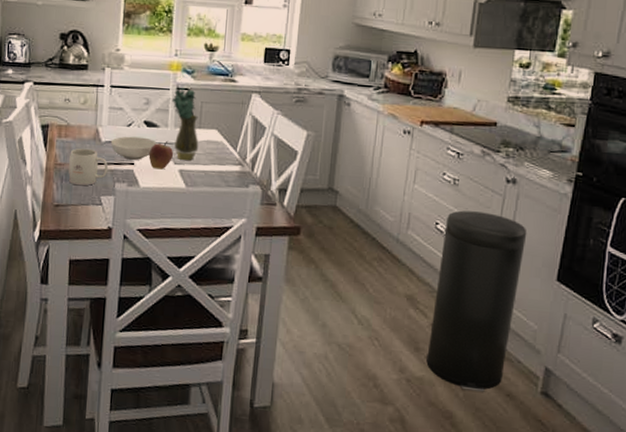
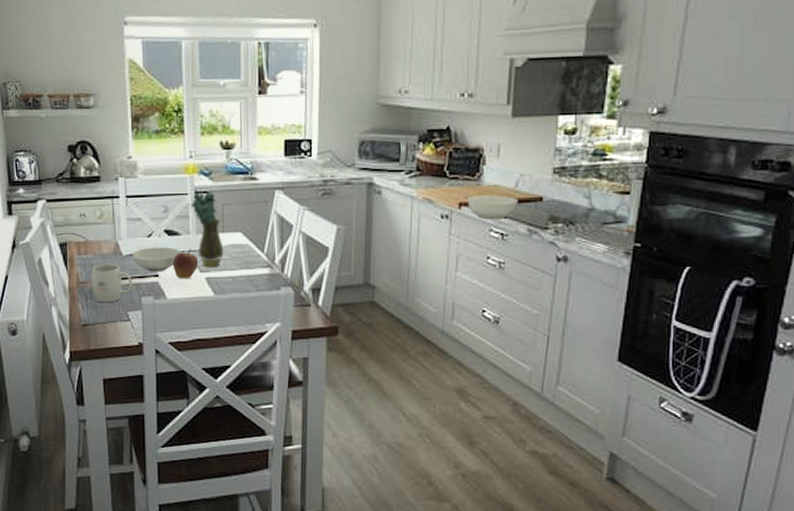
pedal bin: present [426,210,527,393] -> none [482,295,583,483]
bowl: none [428,115,474,140] -> present [467,195,518,220]

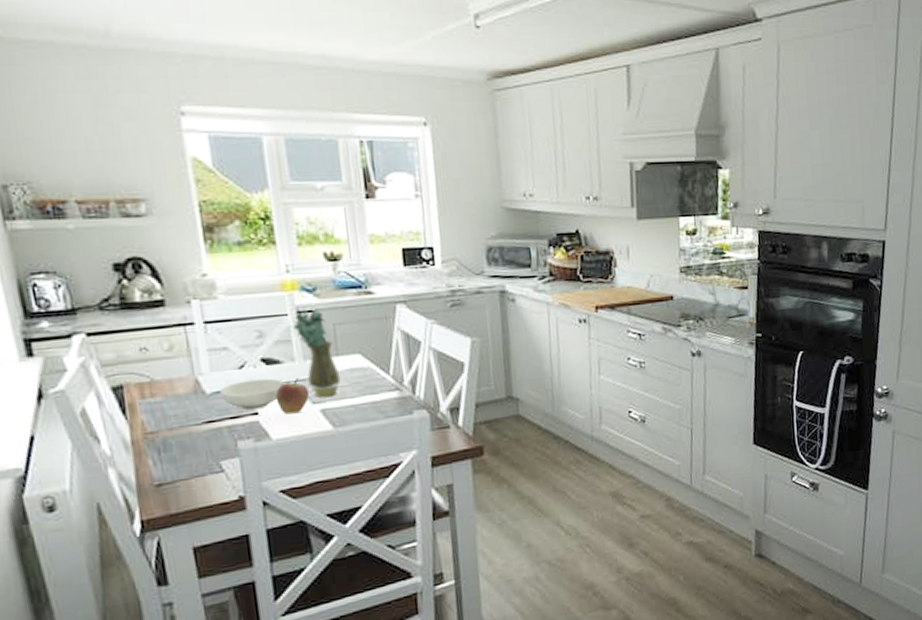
mug: present [92,263,133,303] -> none [163,405,224,455]
bowl: present [467,195,518,220] -> none [602,296,651,322]

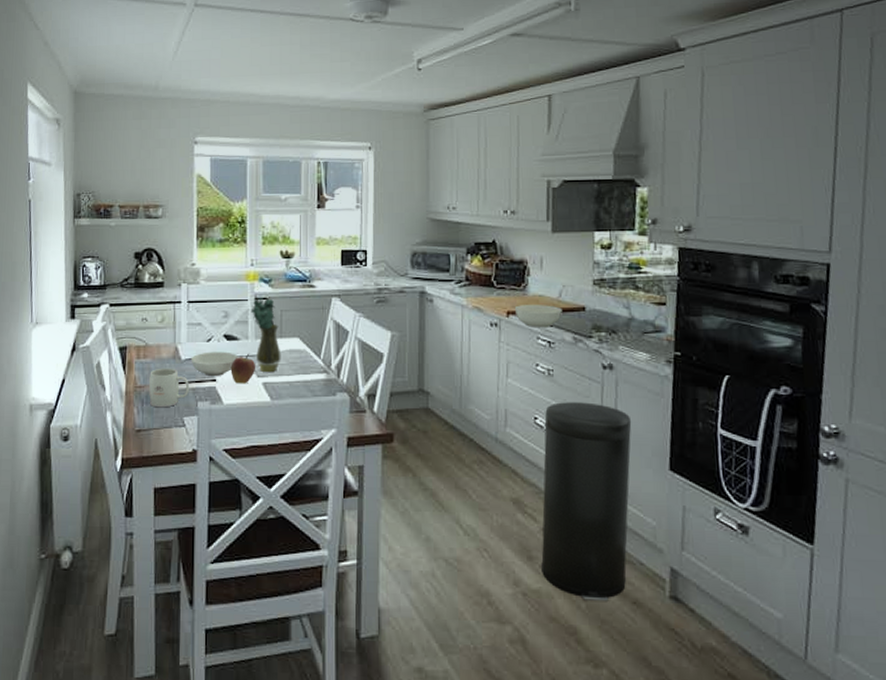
mug: none [163,405,224,455] -> present [149,368,190,408]
bowl: none [602,296,651,322] -> present [514,305,562,329]
pedal bin: none [638,390,720,573] -> present [541,402,632,603]

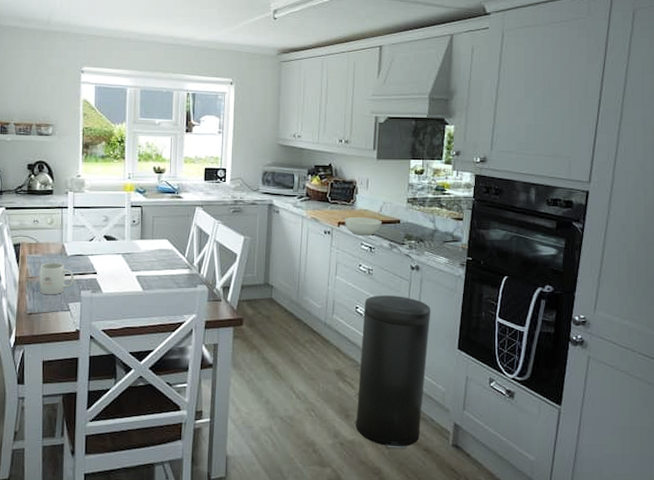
bowl: present [191,352,238,377] -> none [75,249,116,271]
fruit: present [230,353,256,384] -> none [109,251,131,277]
vase: present [250,295,281,372] -> none [127,204,152,267]

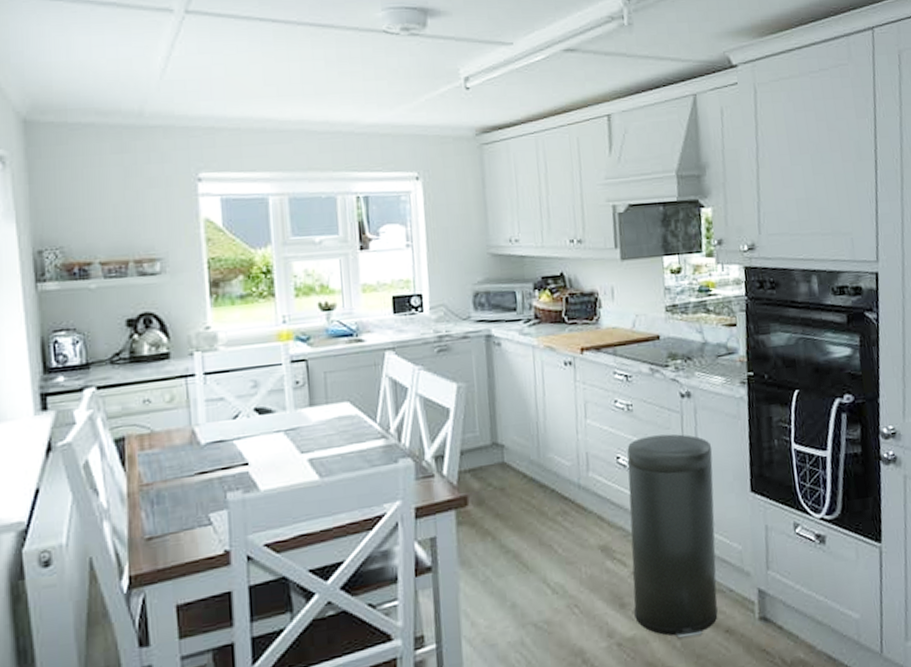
mug: present [39,262,75,295] -> none [159,456,215,508]
bowl: present [344,217,382,237] -> none [588,337,637,363]

